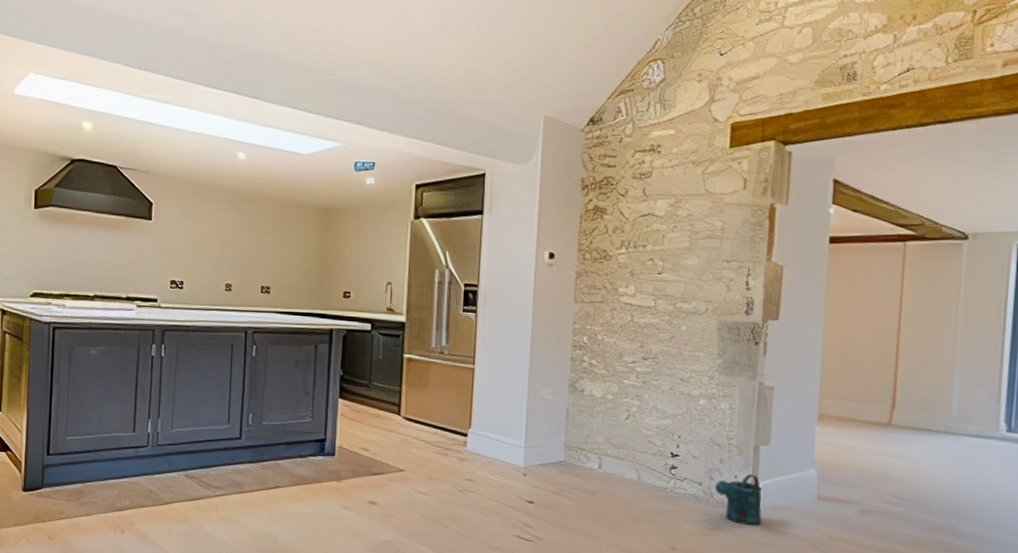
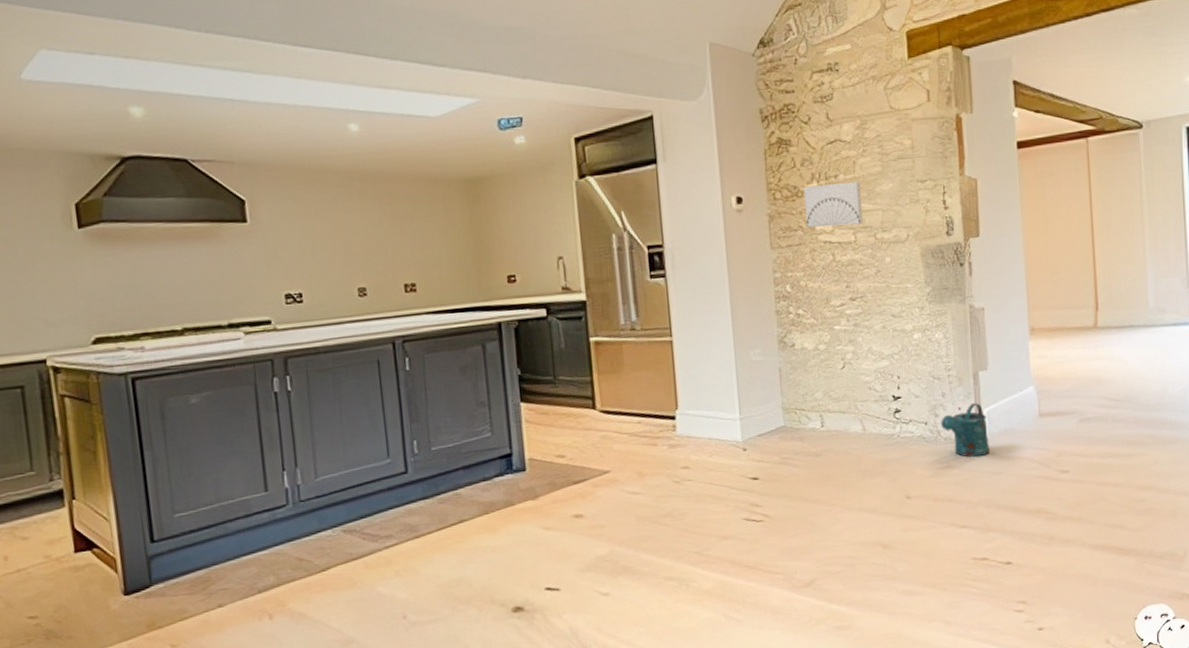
wall art: none [610,251,667,292] -> present [803,182,863,227]

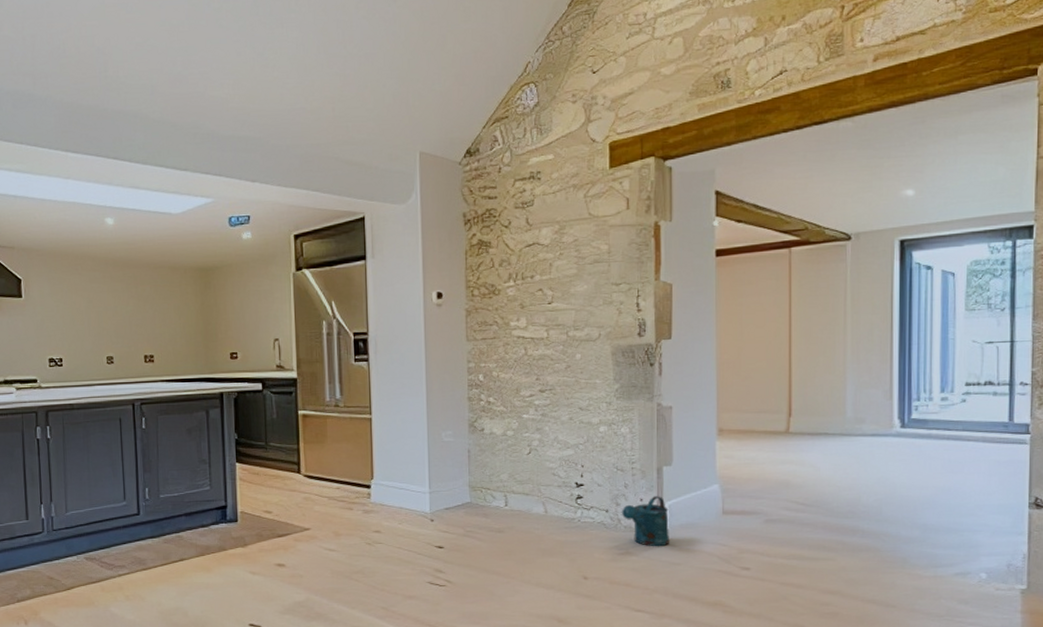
wall art: present [803,182,863,227] -> none [500,283,556,323]

